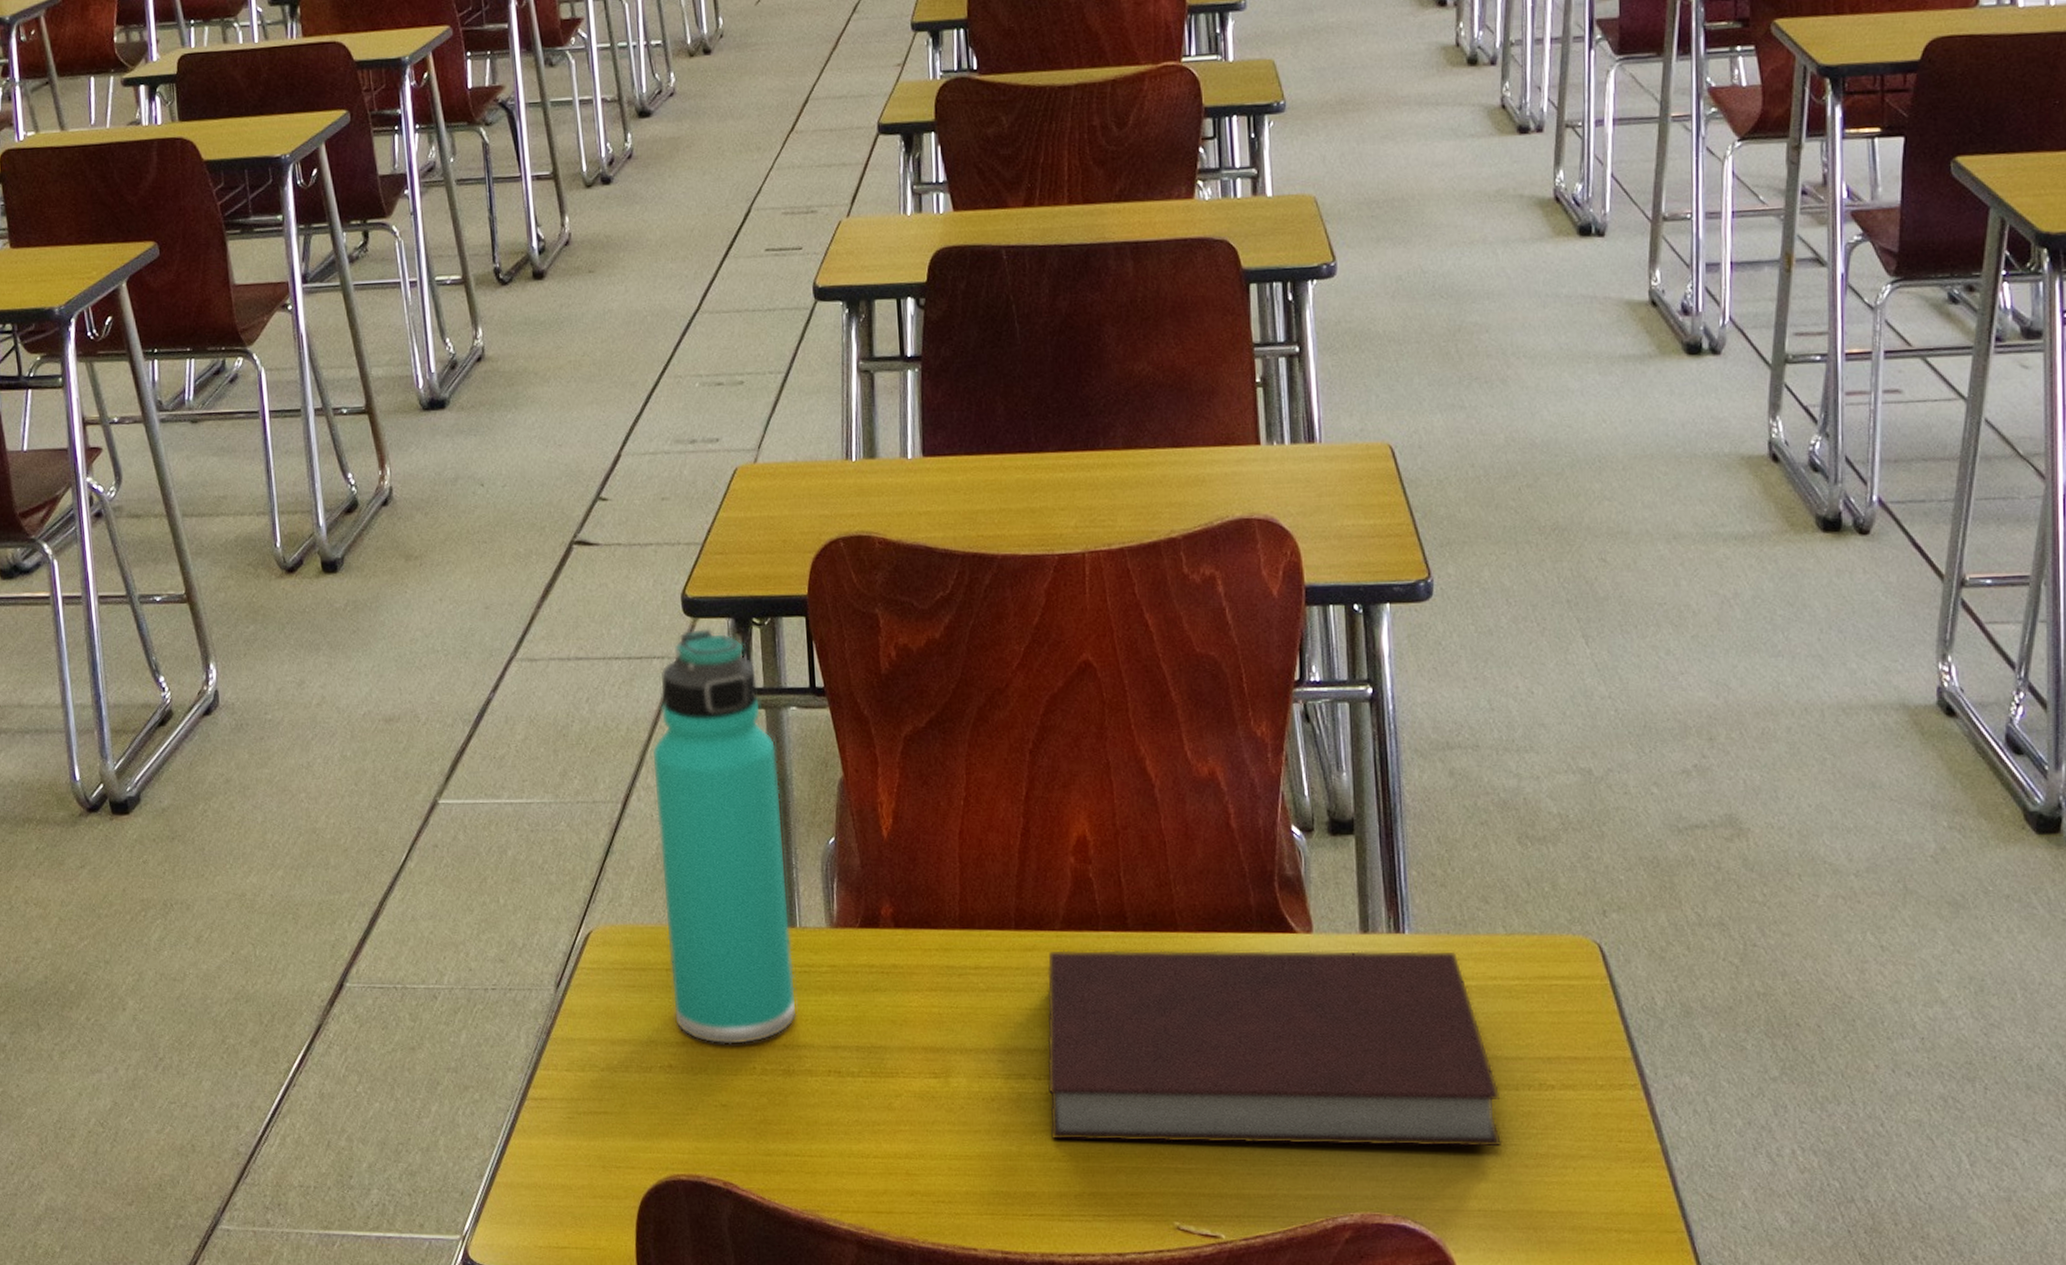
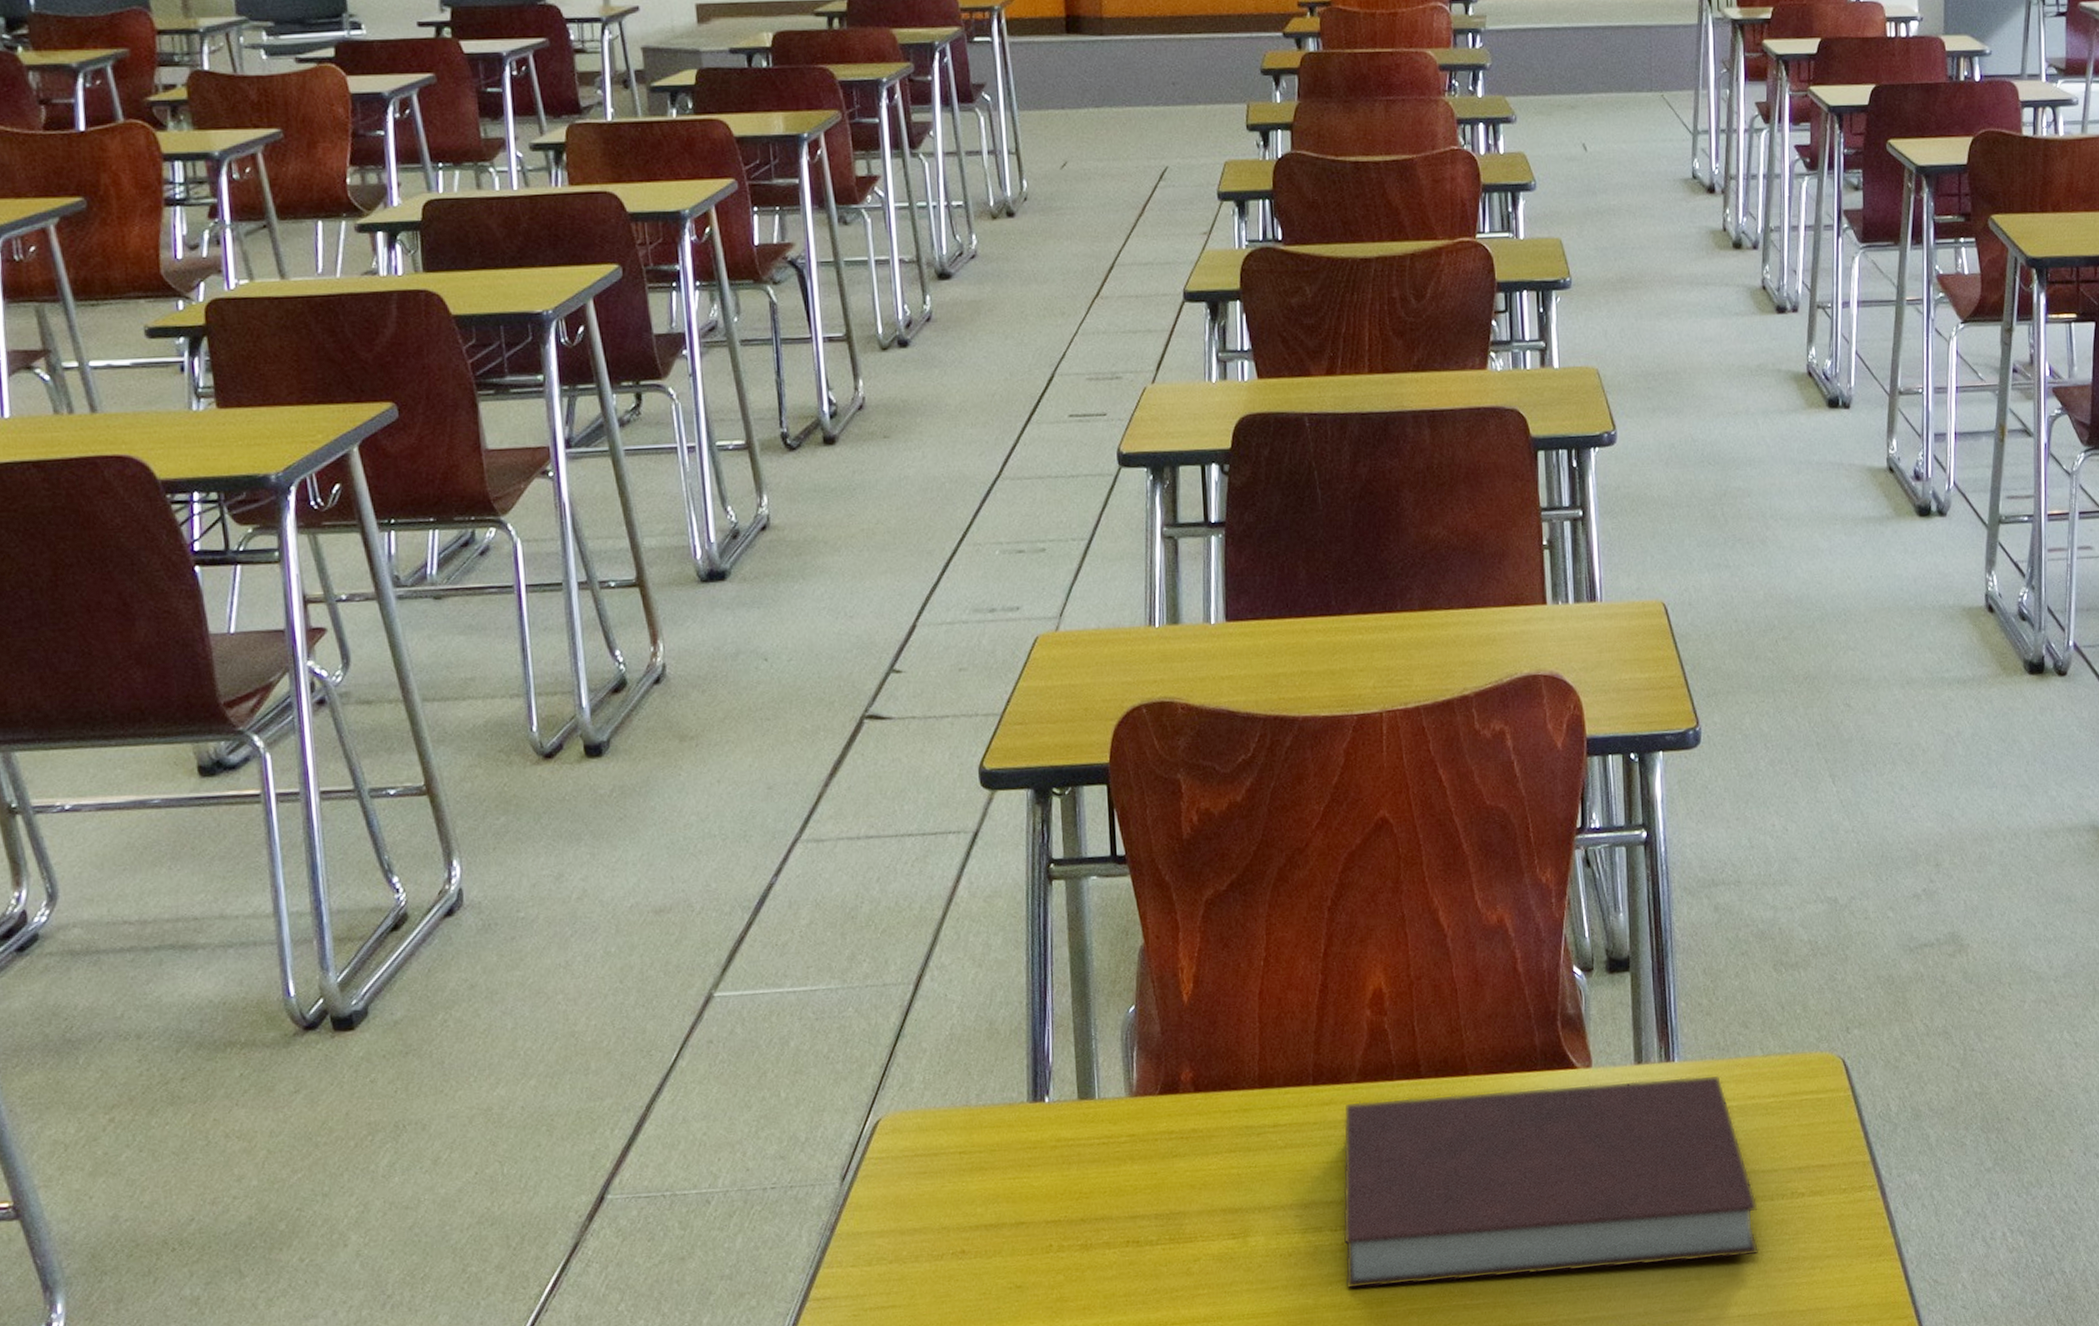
thermos bottle: present [651,628,797,1045] -> none [945,800,1095,1225]

